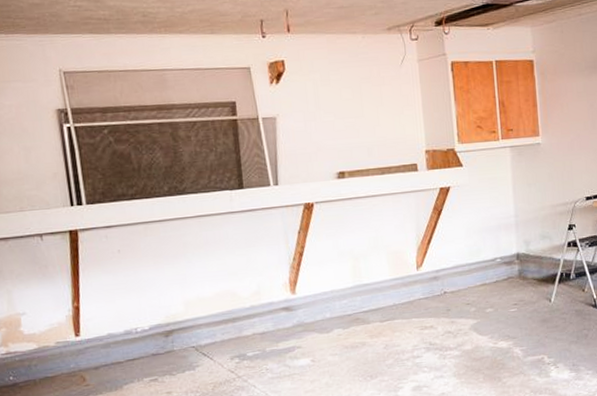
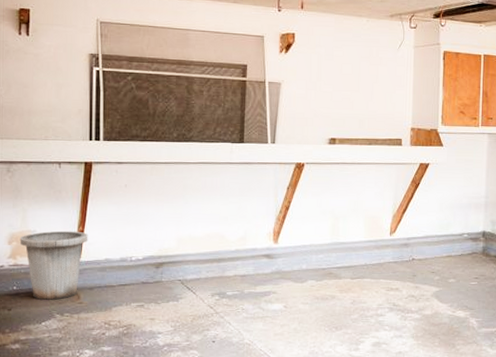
trash can: none [8,307,86,388] -> present [19,230,88,300]

